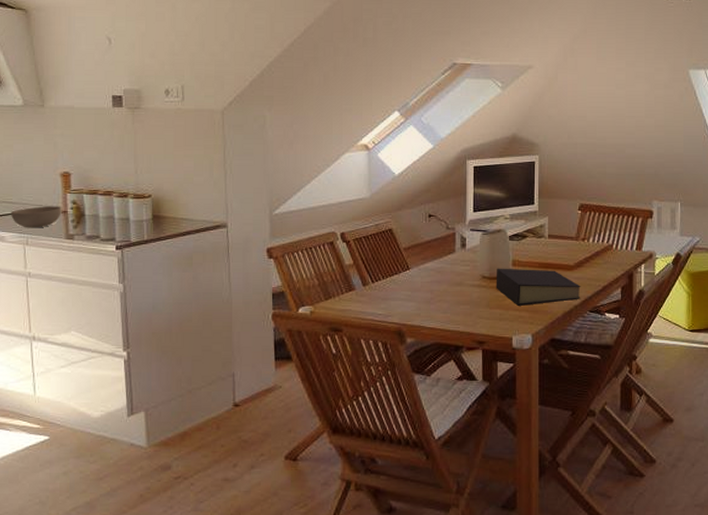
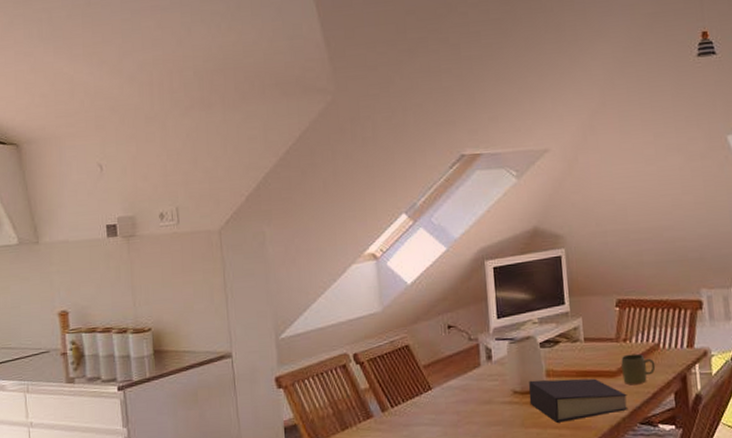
bowl: present [10,206,62,228] -> none [9,348,61,375]
mug: none [578,252,608,278] -> present [621,353,656,385]

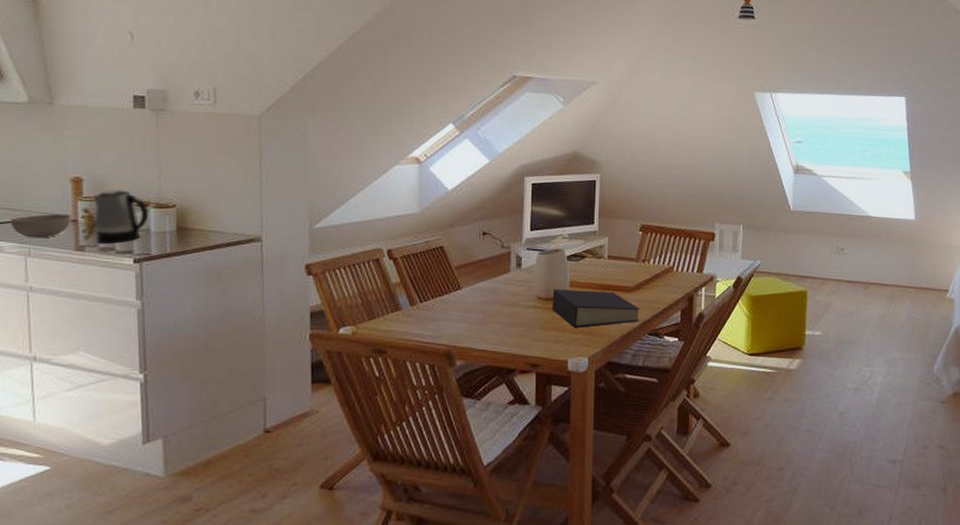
bowl: none [9,348,61,375] -> present [9,214,71,238]
kettle: none [78,318,128,374] -> present [93,190,149,244]
mug: present [621,353,656,385] -> none [638,273,668,301]

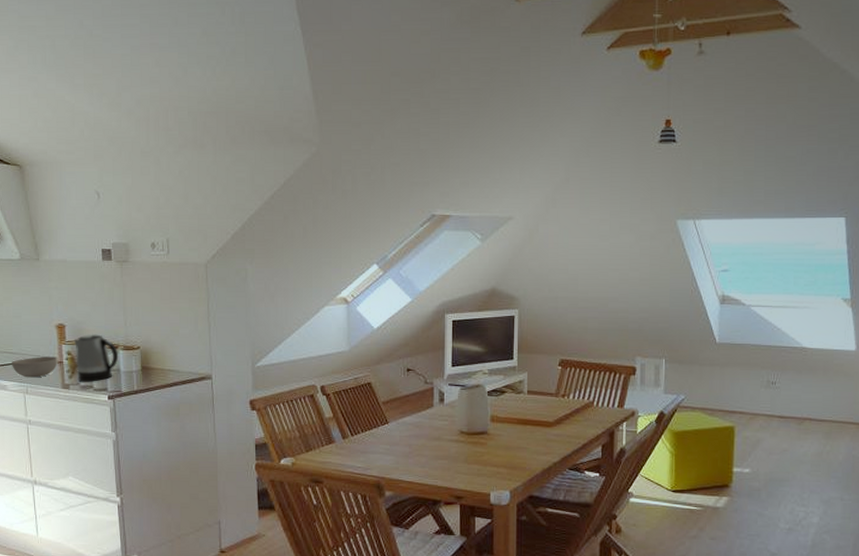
book: present [552,289,640,328] -> none [474,423,560,462]

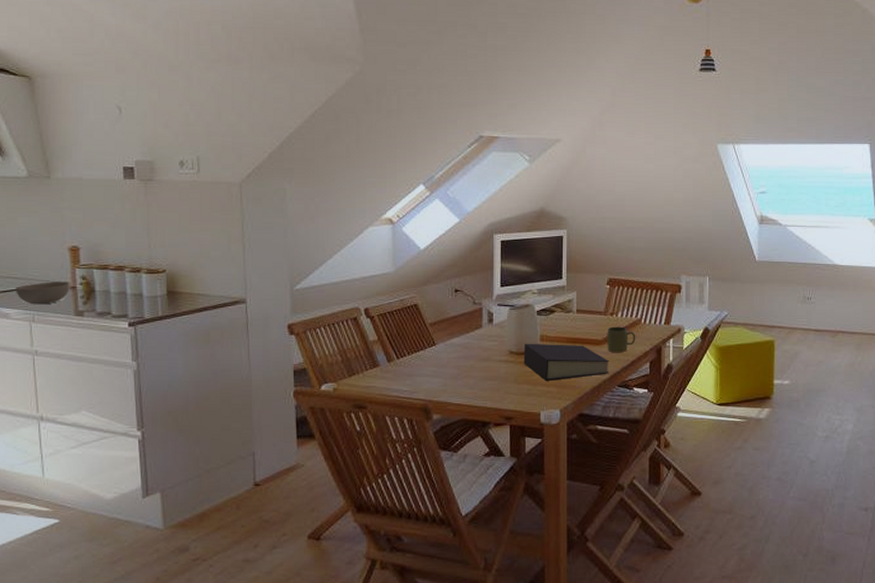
kettle: present [73,334,119,382] -> none [89,257,141,308]
book: none [474,423,560,462] -> present [523,343,609,381]
mug: none [558,408,588,436] -> present [607,326,636,353]

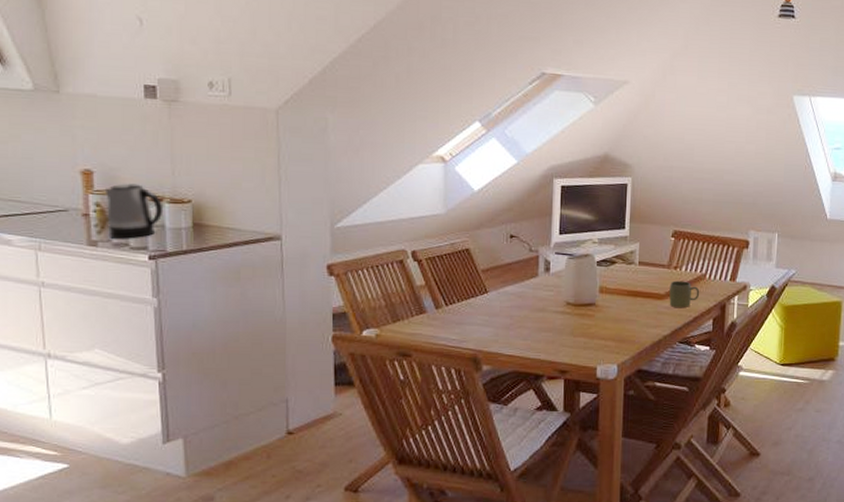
bowl: present [14,281,70,305] -> none [18,207,82,232]
kettle: none [89,257,141,308] -> present [104,183,164,239]
book: present [523,343,609,381] -> none [581,294,671,335]

